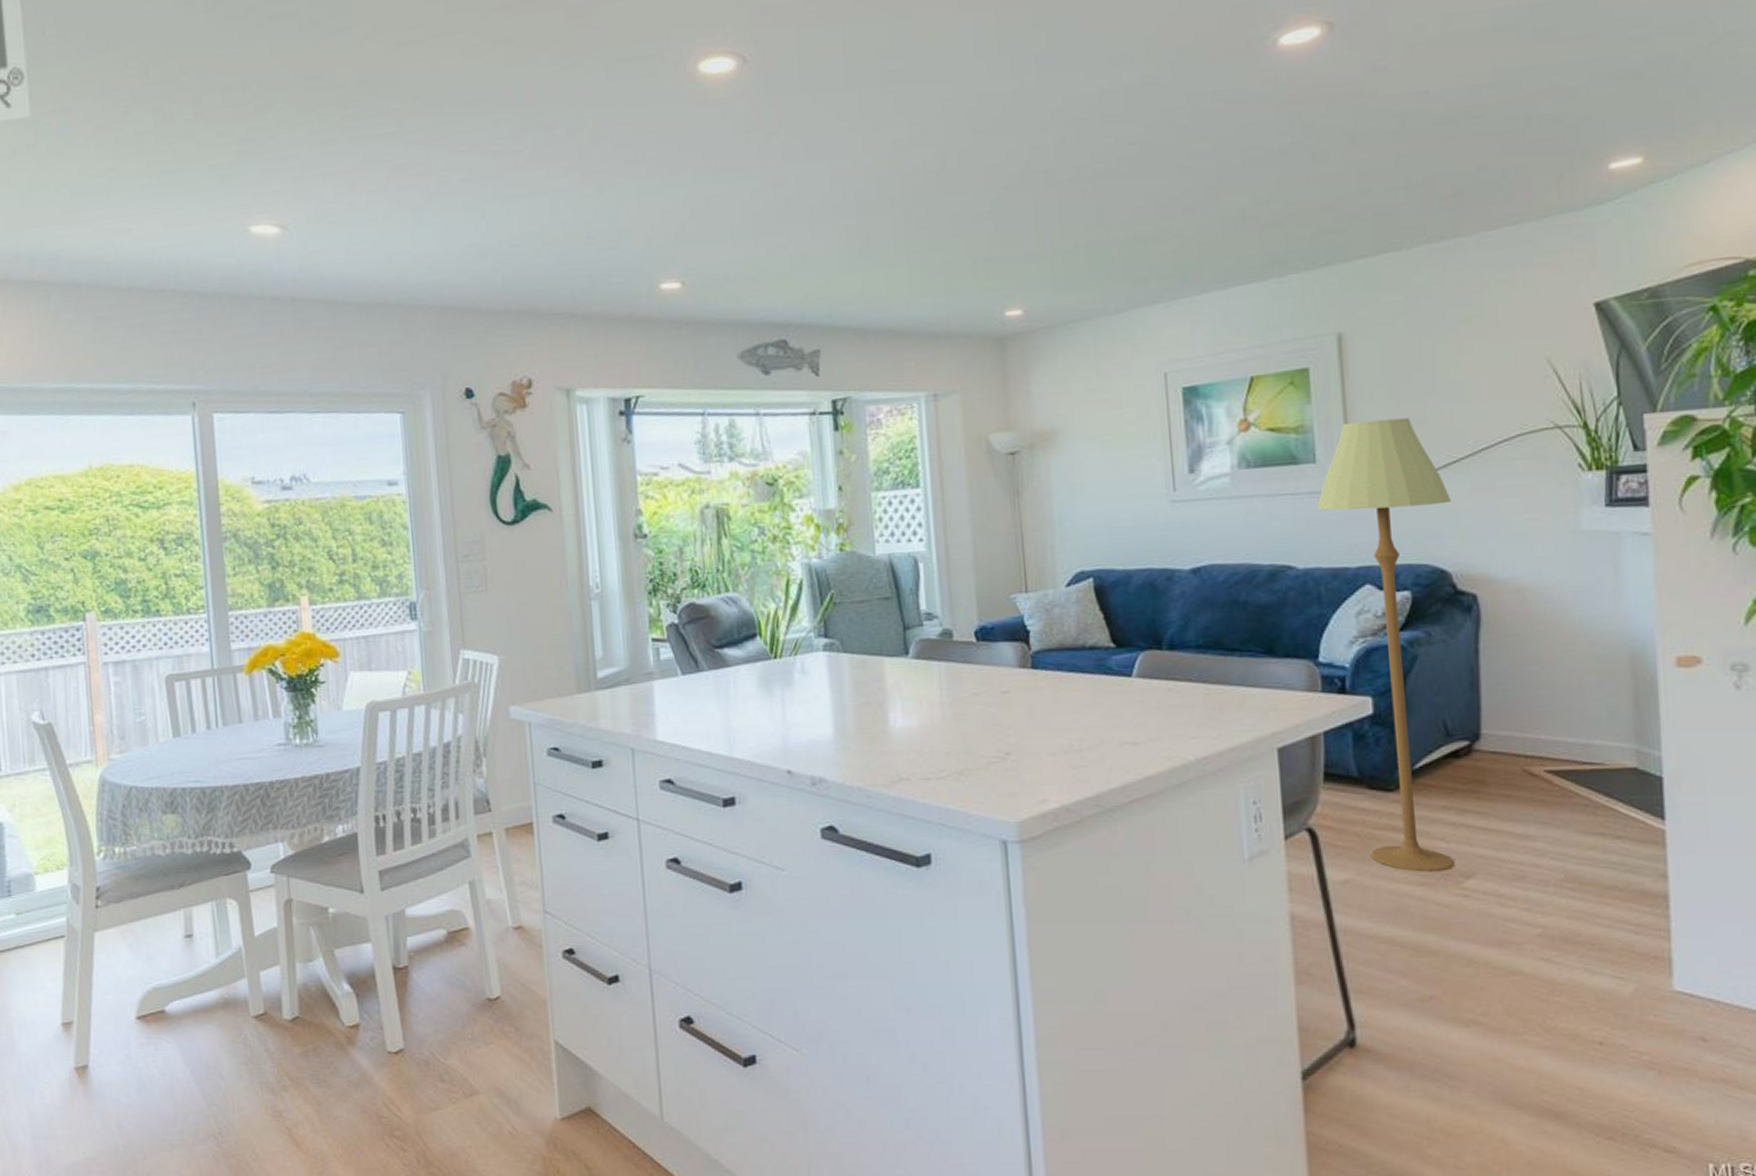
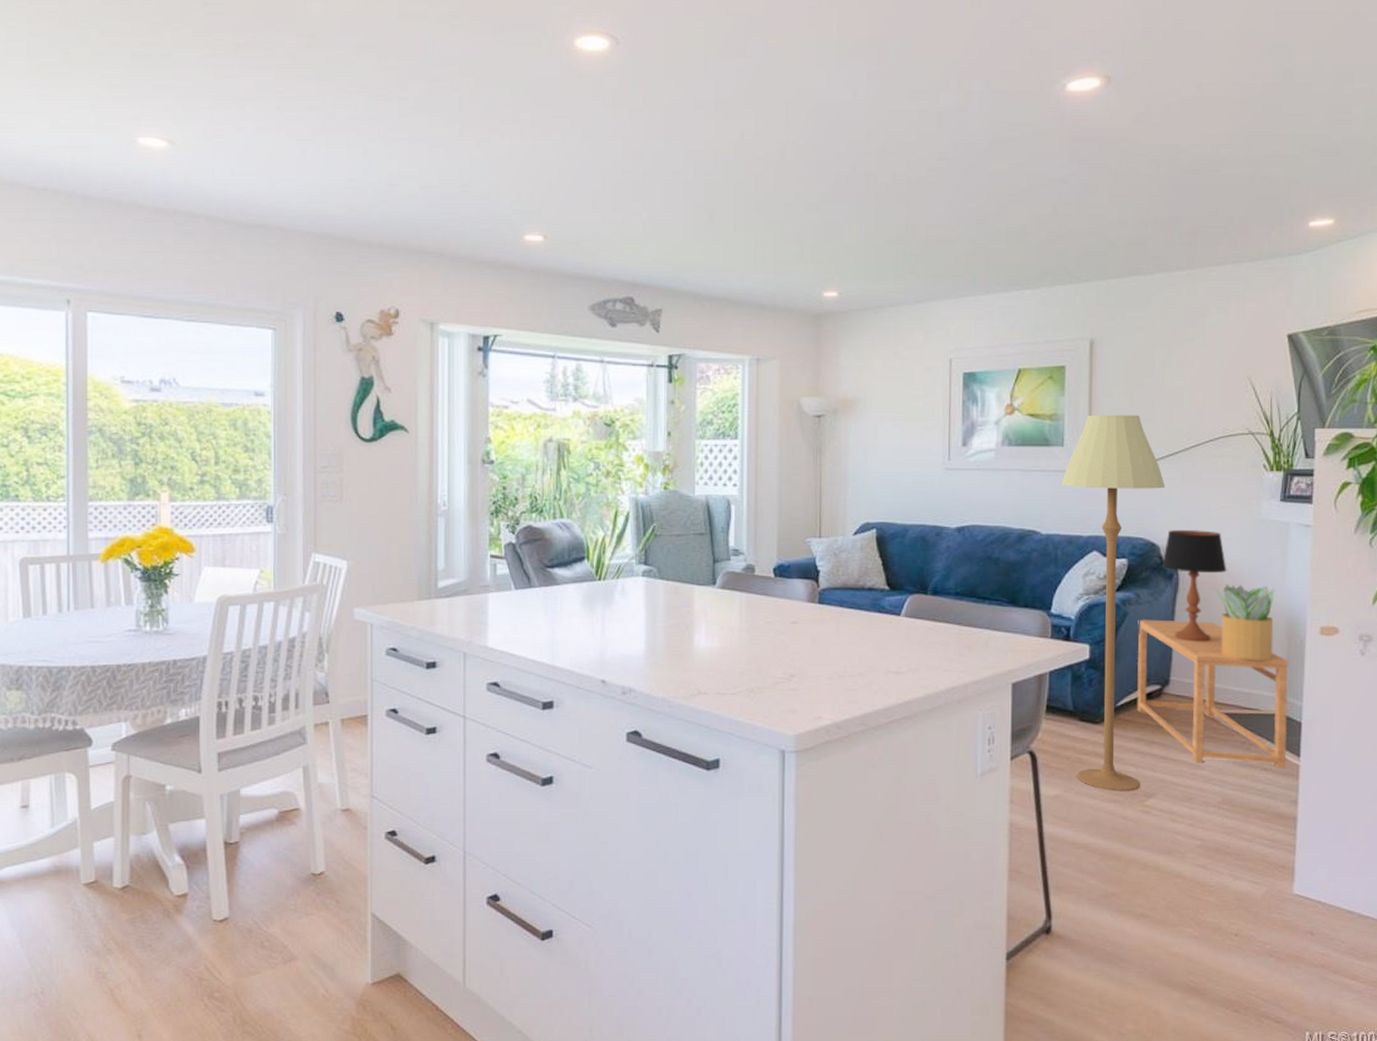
side table: none [1431,660,1646,835] -> present [1137,619,1289,768]
table lamp: none [1456,549,1543,686] -> present [1161,530,1227,642]
potted plant: none [1526,612,1615,704] -> present [1213,584,1275,660]

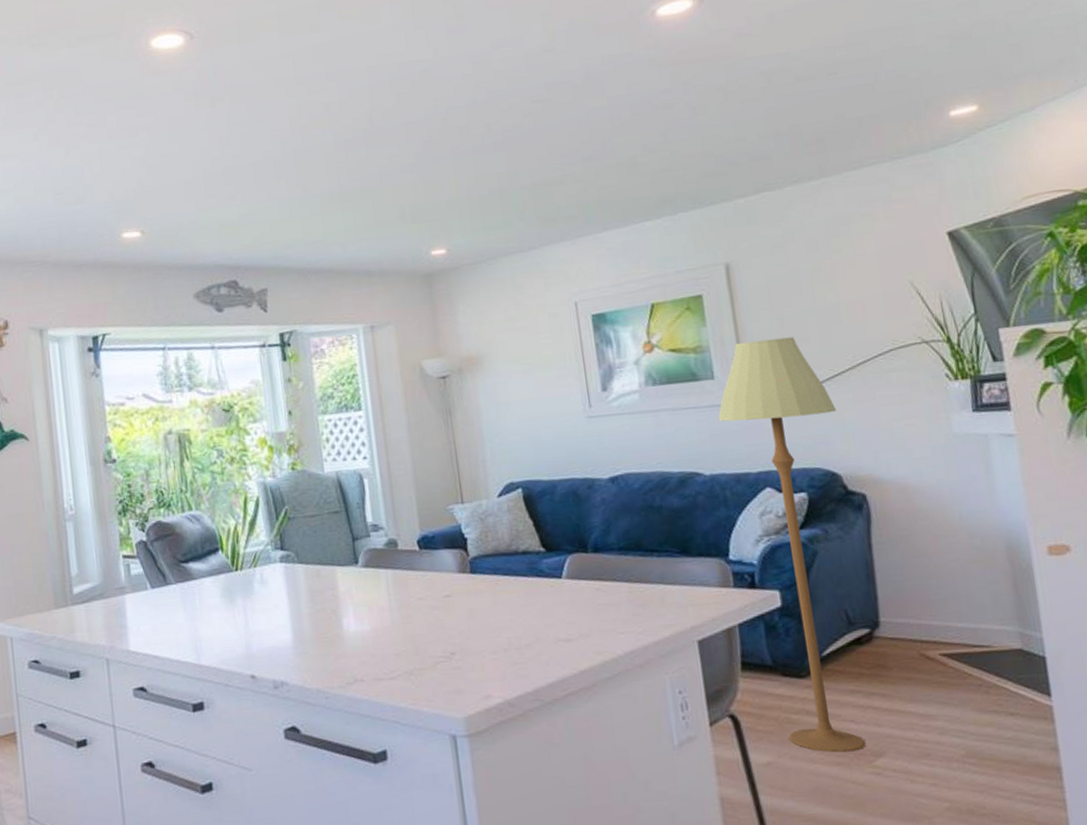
side table: present [1137,619,1289,768] -> none [830,552,1036,714]
table lamp: present [1161,530,1227,642] -> none [847,452,925,577]
potted plant: present [1213,584,1275,660] -> none [911,507,997,592]

